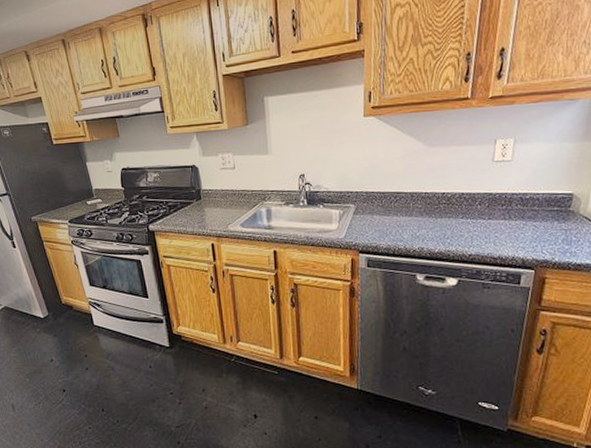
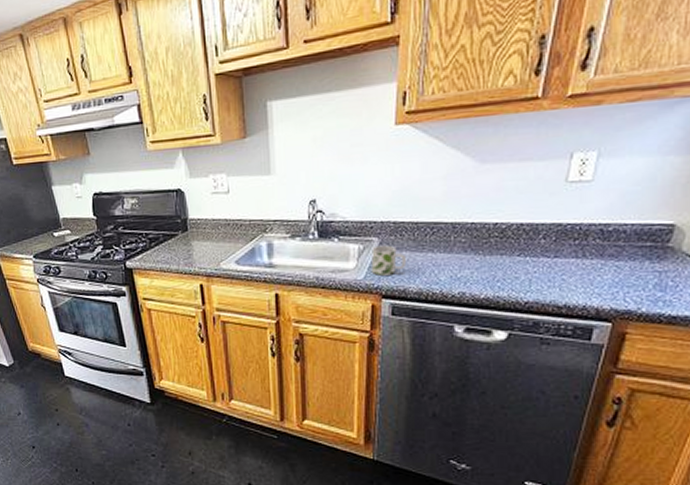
mug: none [349,210,378,235] -> present [370,245,407,276]

